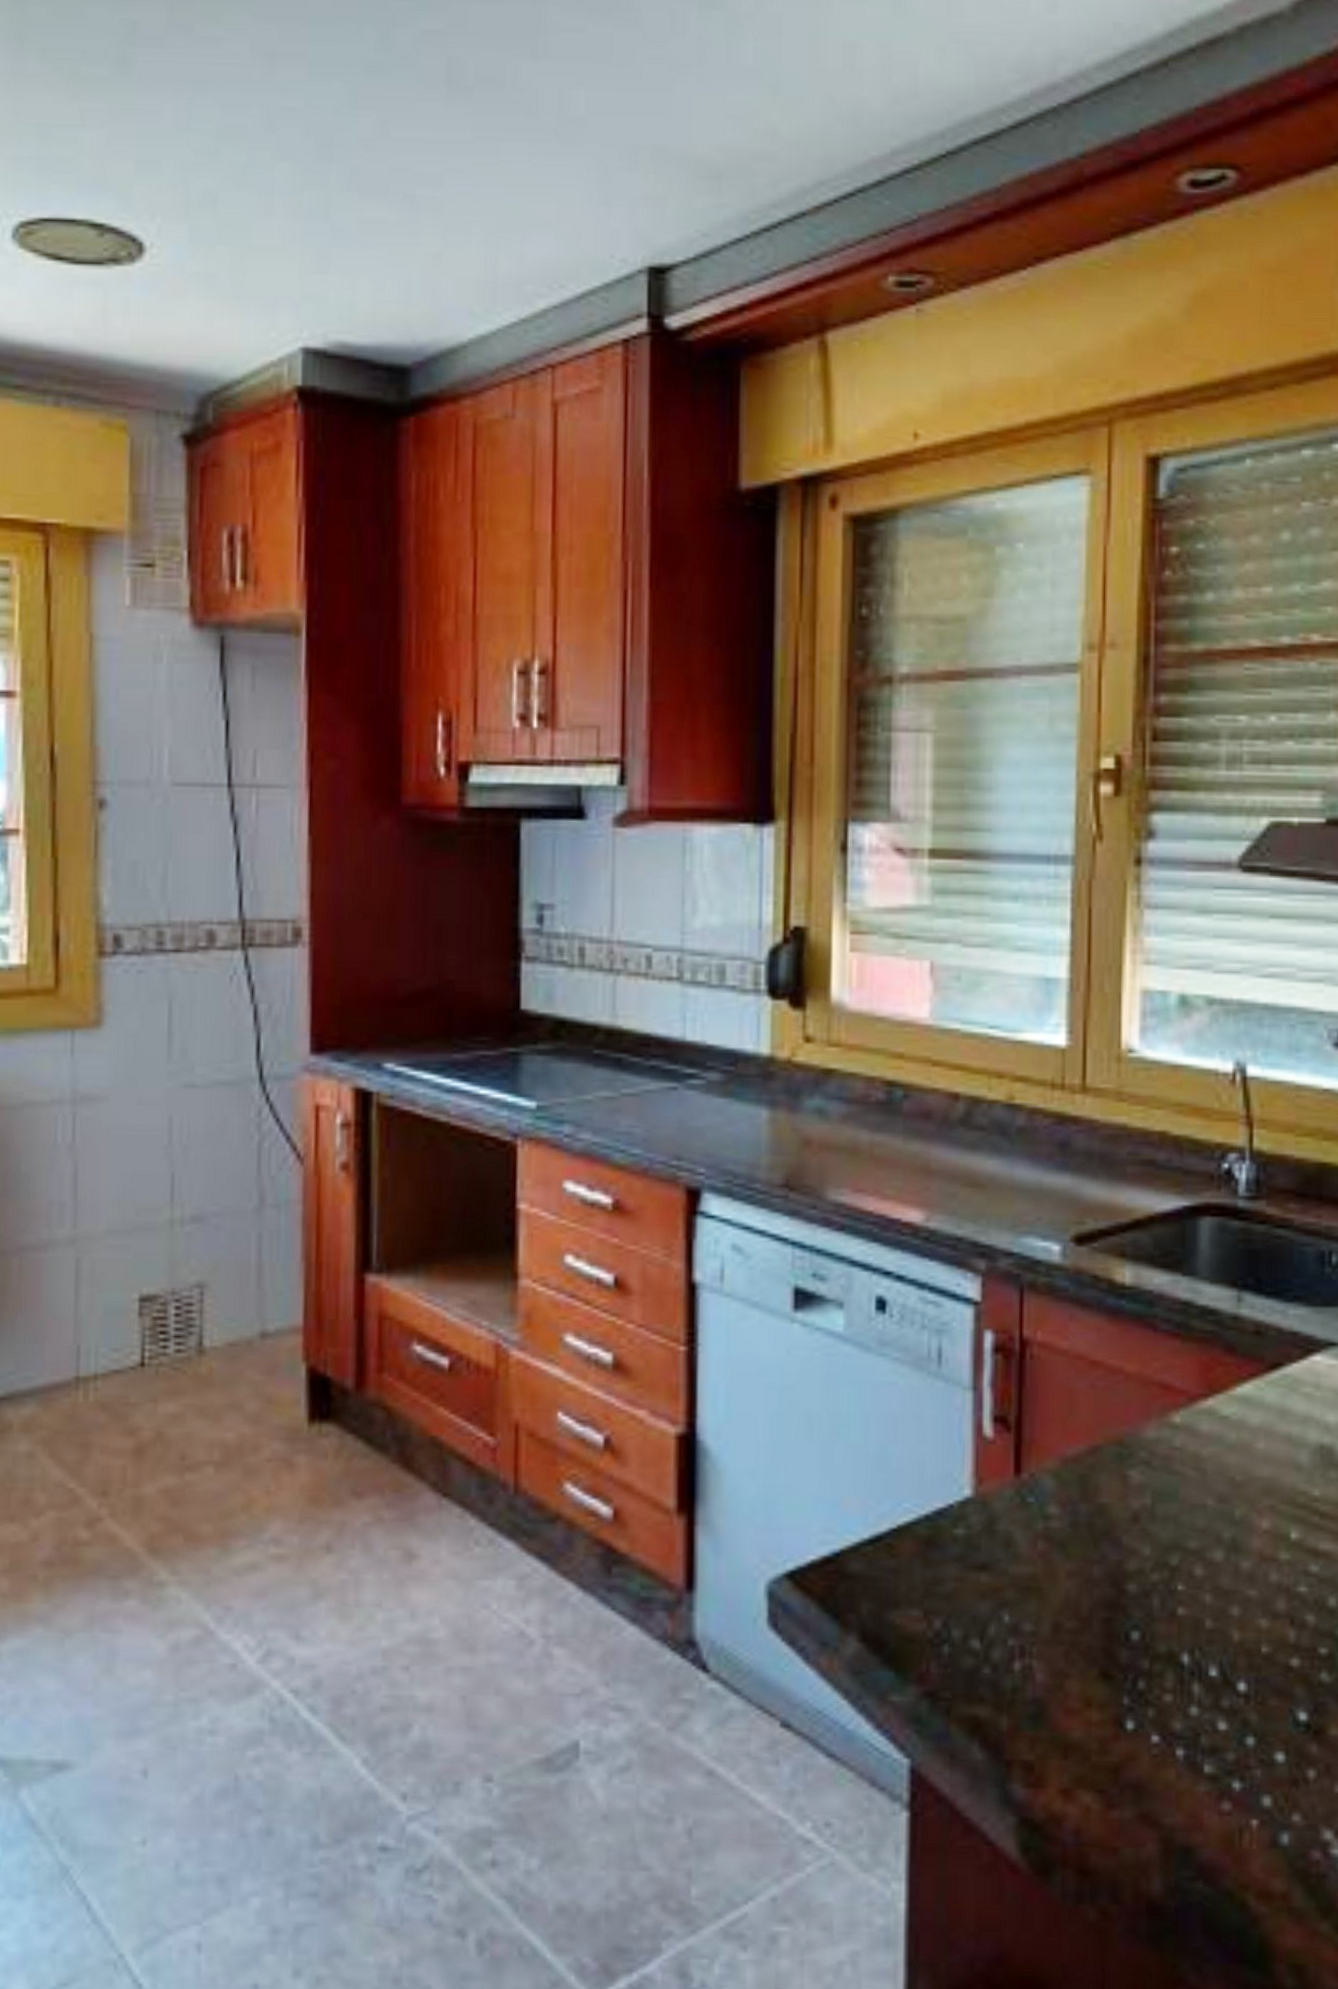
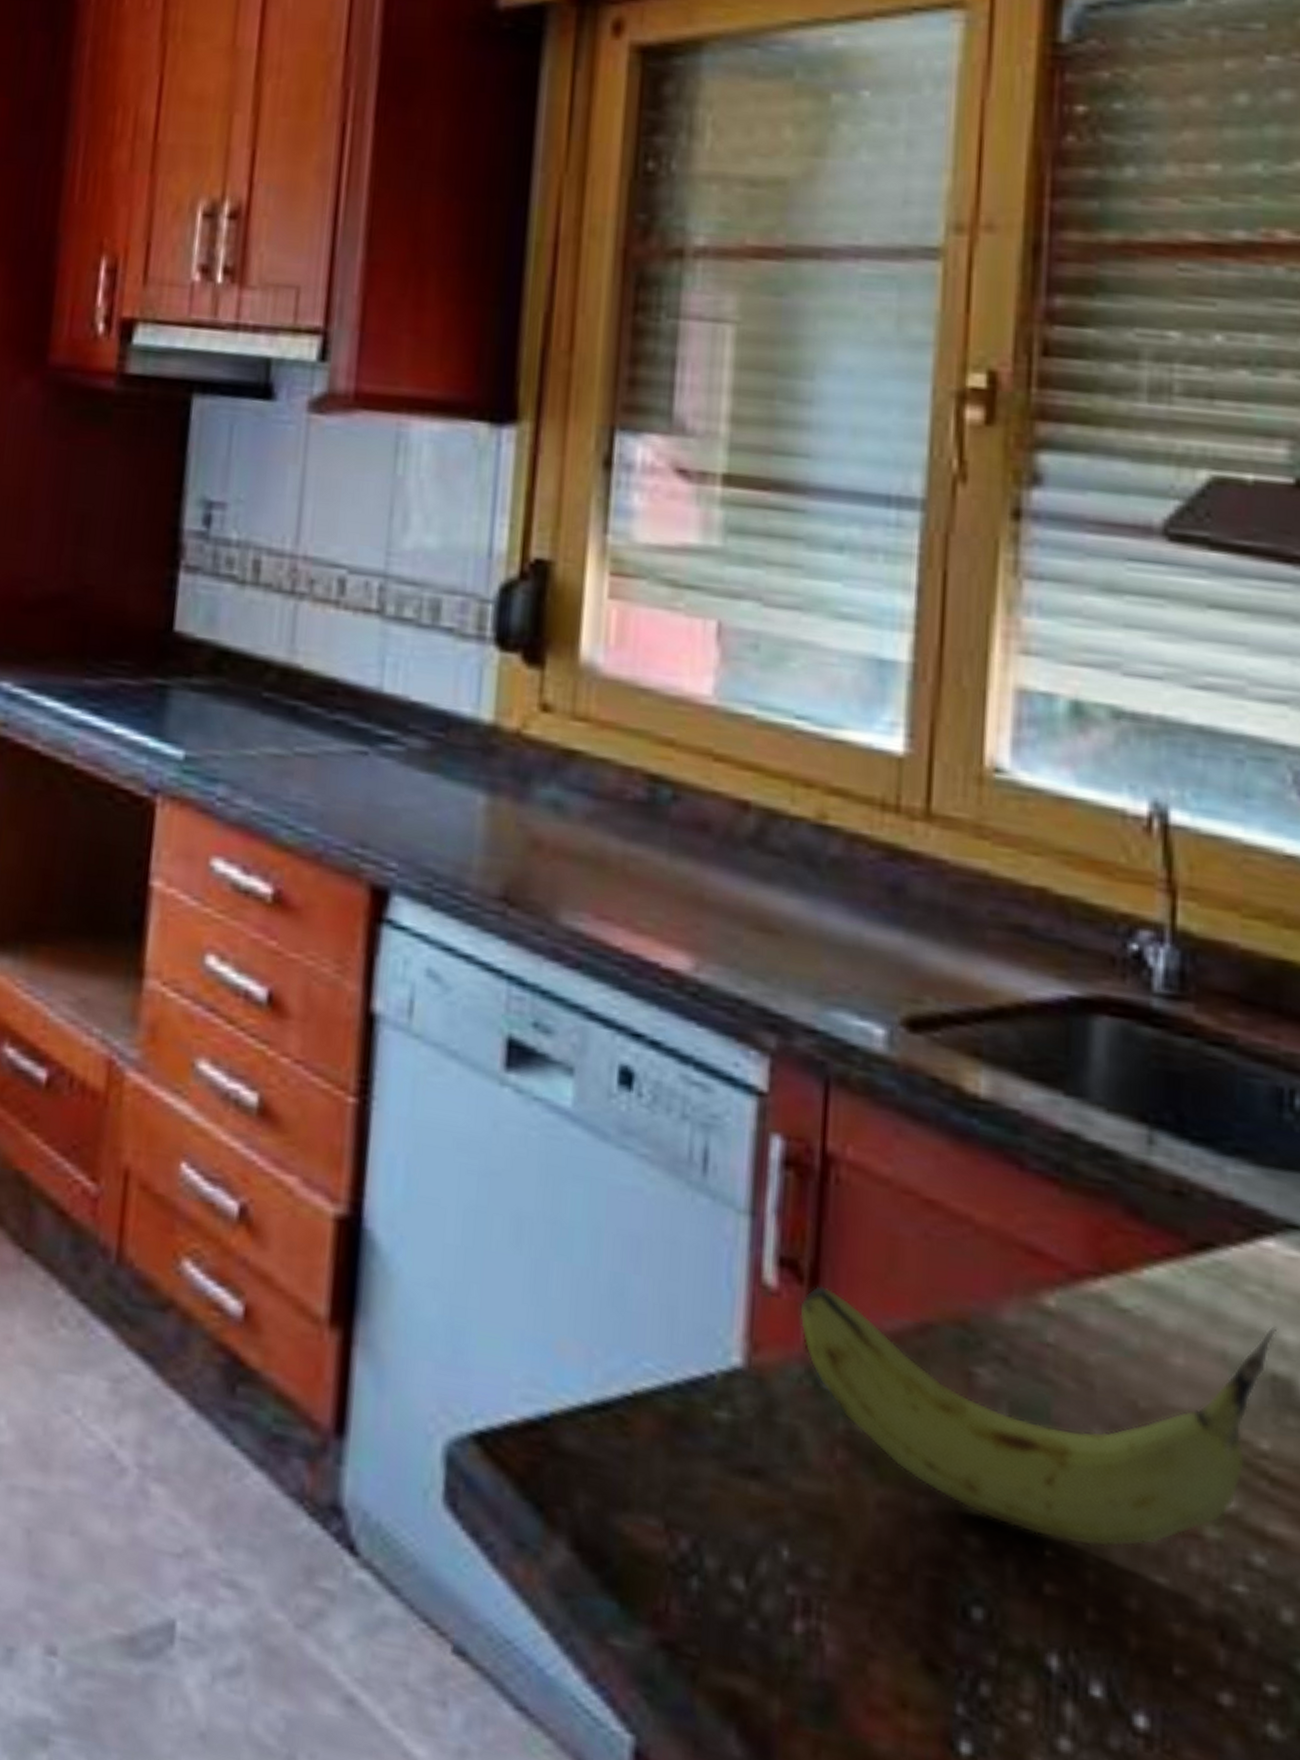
fruit: none [1008,1413,1323,1579] -> present [798,1284,1277,1548]

